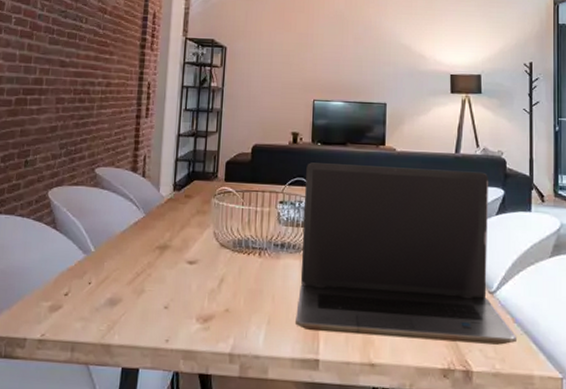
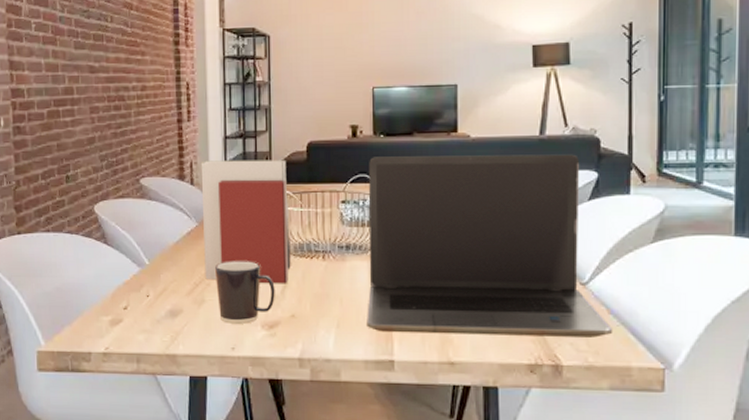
books: none [147,155,232,278] -> present [201,159,292,284]
mug: none [156,252,212,316] -> present [214,261,275,324]

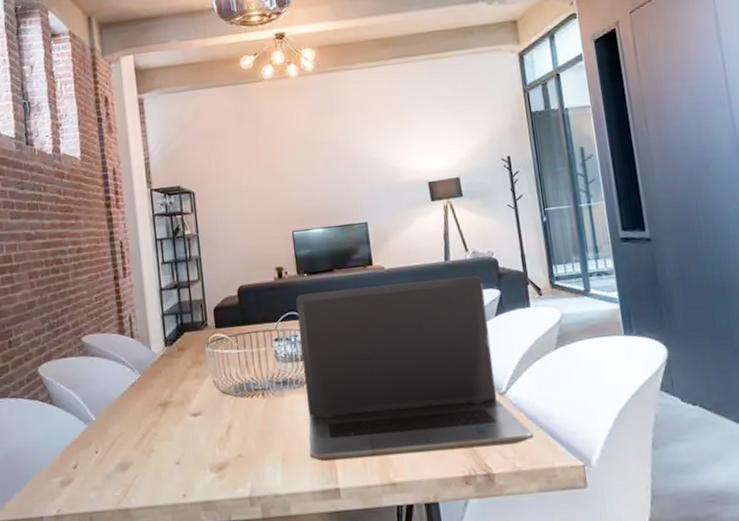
books: present [201,159,292,284] -> none [139,305,234,429]
mug: present [214,261,275,324] -> none [160,406,221,471]

